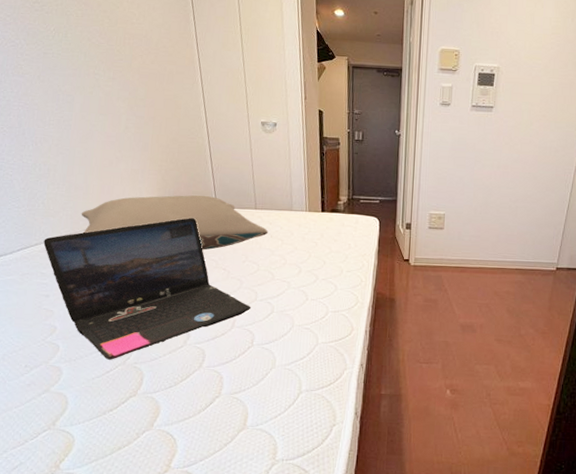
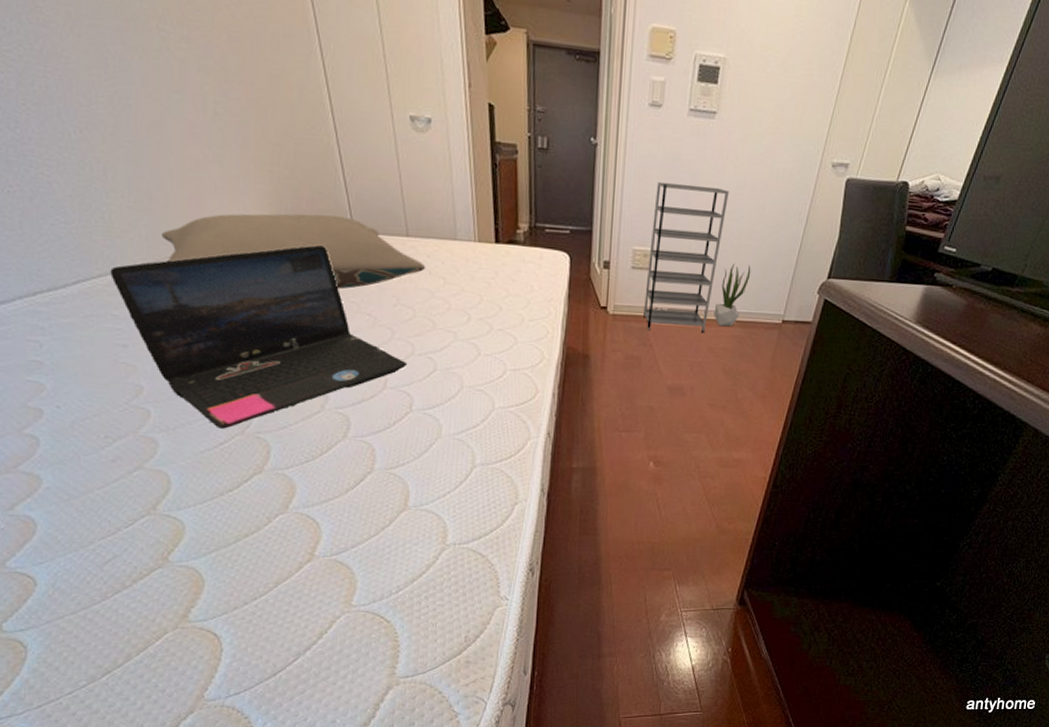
shelving unit: none [439,160,506,280] -> present [643,181,729,333]
potted plant: none [497,222,527,274] -> present [714,263,751,327]

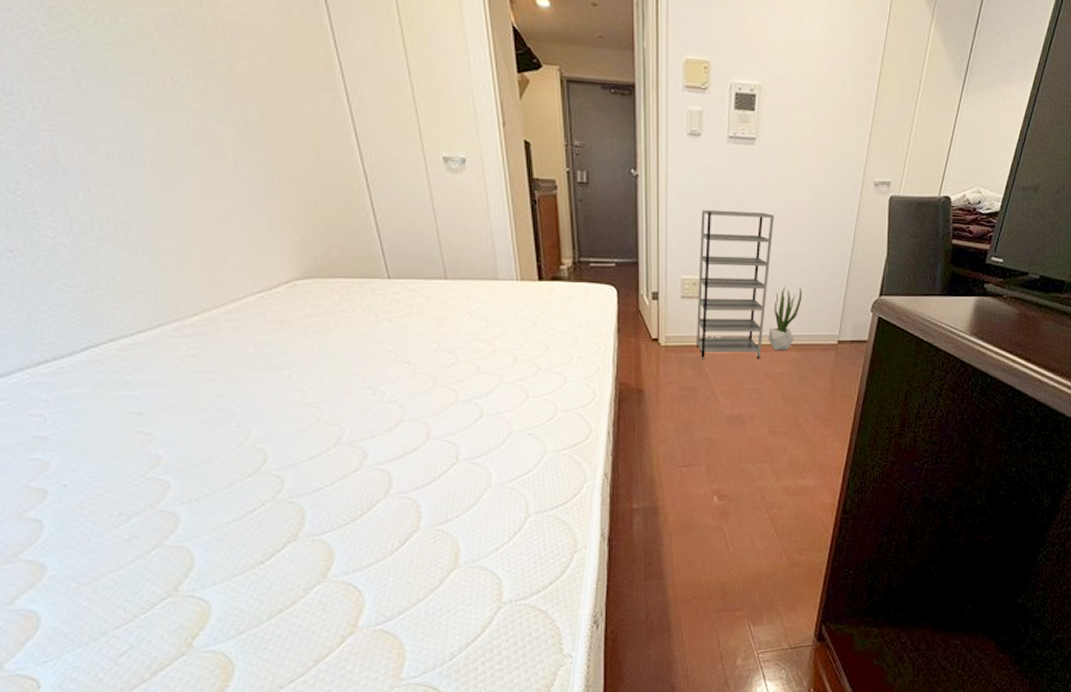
laptop: present [110,245,408,429] -> none [123,294,452,496]
pillow: present [161,213,426,289] -> none [179,261,467,338]

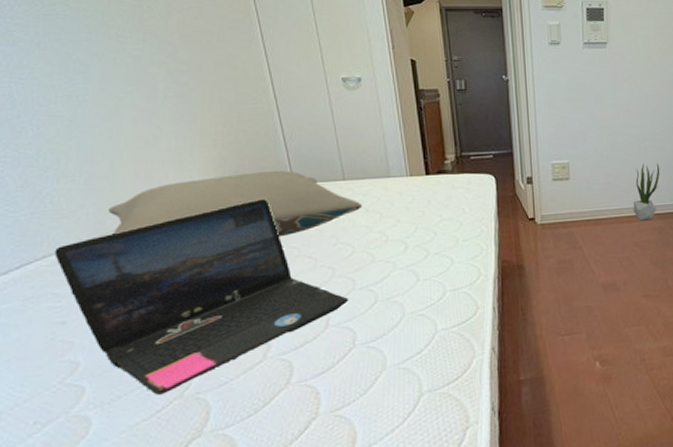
laptop: none [123,294,452,496] -> present [54,199,349,395]
pillow: none [179,261,467,338] -> present [108,170,363,237]
shelving unit: present [697,209,774,359] -> none [565,102,629,233]

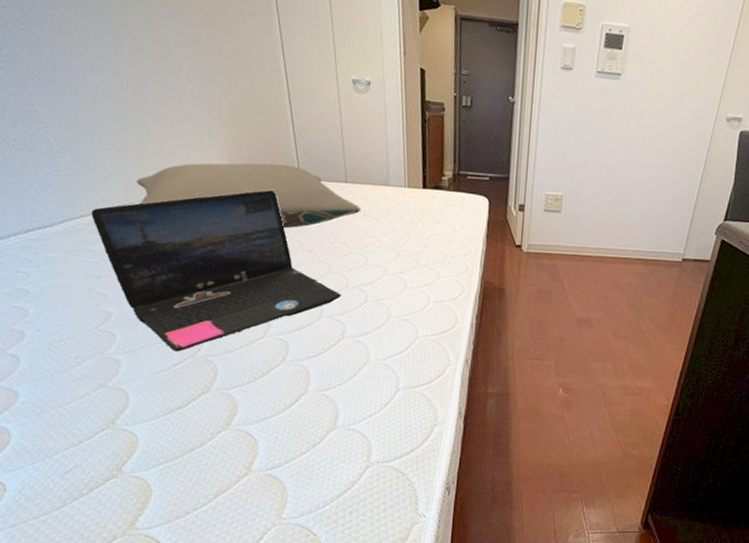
potted plant: present [633,163,660,221] -> none [619,207,653,265]

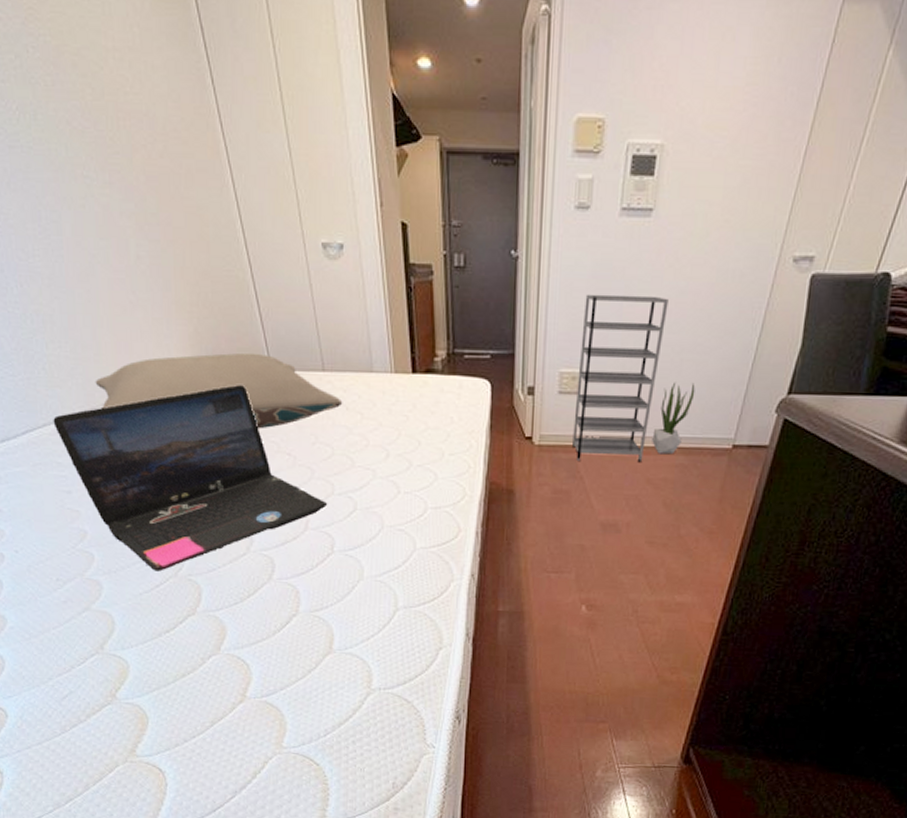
shelving unit: none [554,134,633,270] -> present [572,294,669,463]
potted plant: none [619,207,653,265] -> present [652,382,696,455]

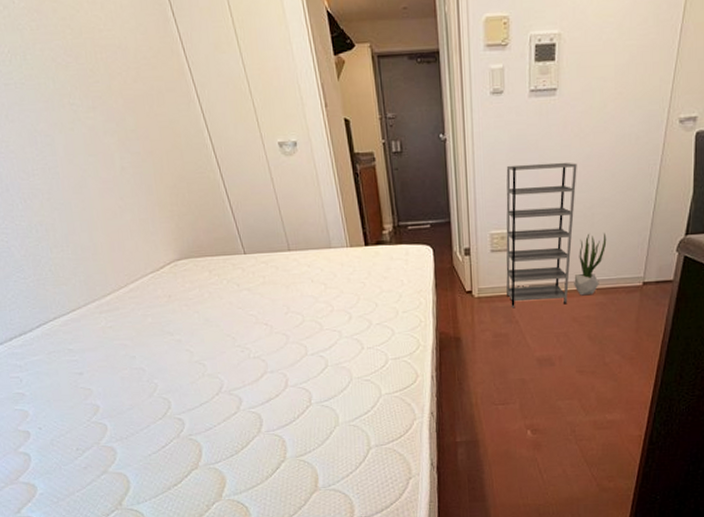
laptop: present [53,385,328,572] -> none [62,269,303,435]
pillow: present [95,352,343,429] -> none [95,241,308,305]

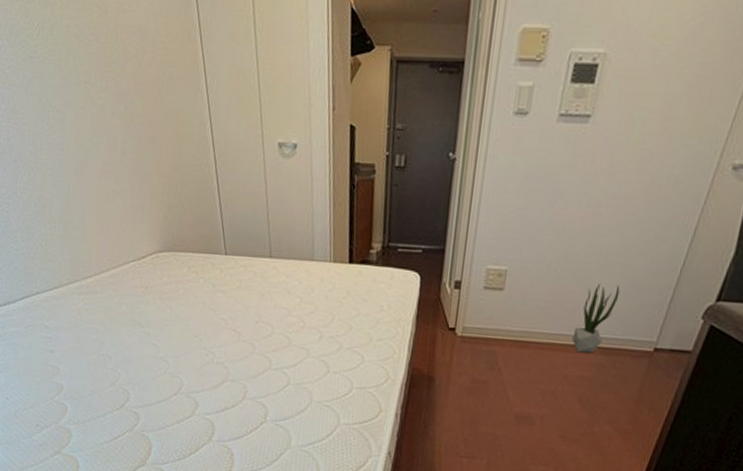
shelving unit: present [506,162,577,307] -> none [493,195,600,360]

